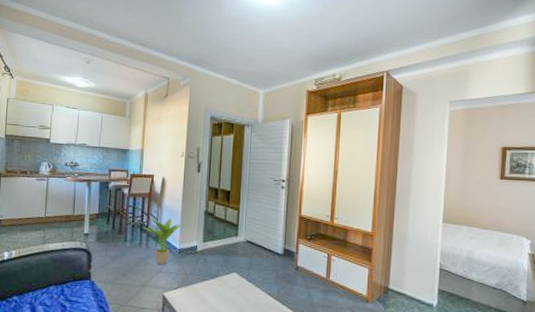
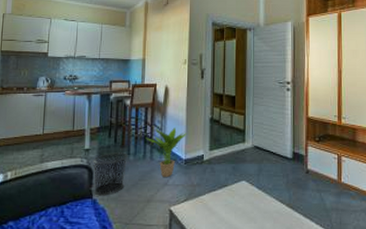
waste bin: none [92,238,125,278] -> present [93,152,128,196]

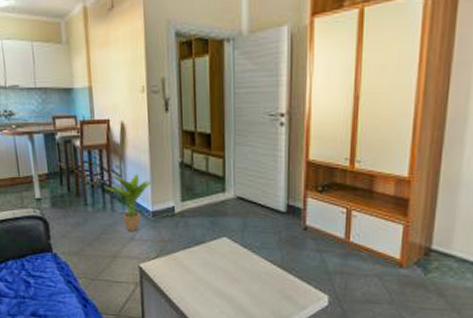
waste bin: present [93,152,128,196] -> none [47,203,86,250]

